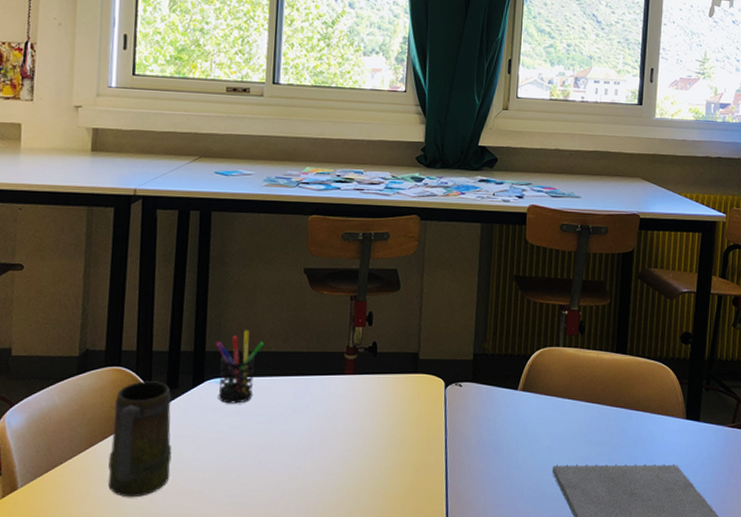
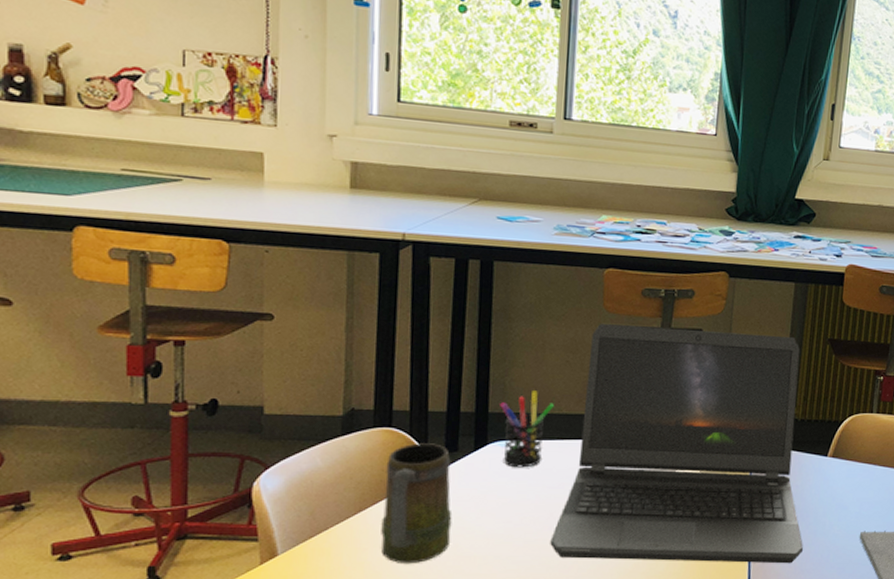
laptop computer: none [260,266,498,499] -> present [550,324,803,564]

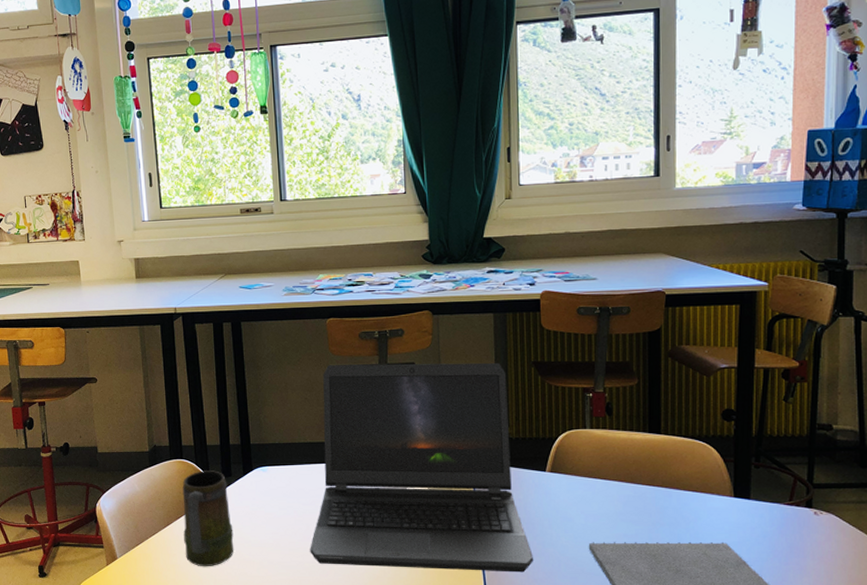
pen holder: present [500,390,554,468] -> none [258,424,300,489]

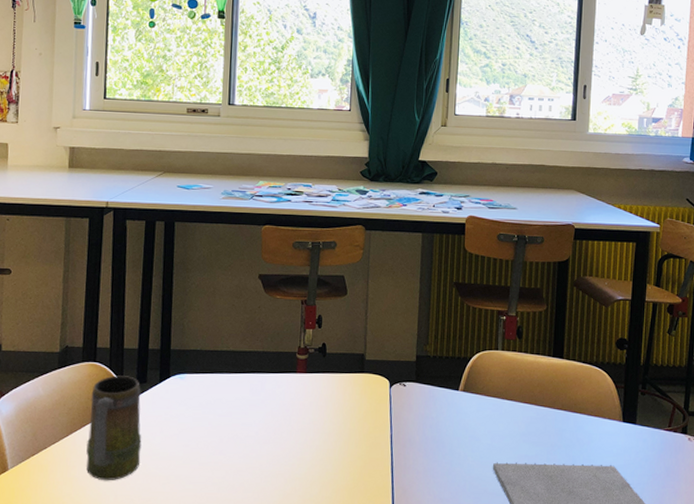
laptop computer: present [310,362,533,573] -> none [221,273,441,492]

